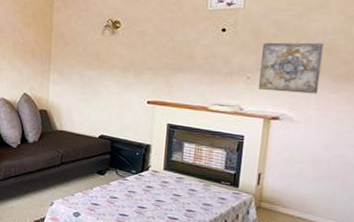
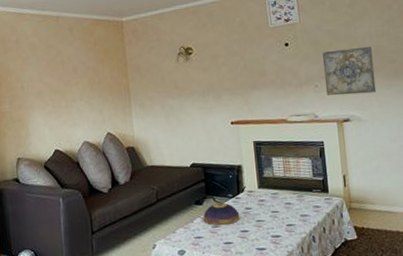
decorative bowl: none [102,176,140,198] -> present [203,202,240,226]

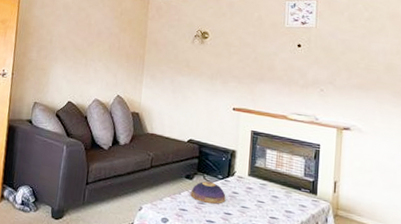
wall art: present [323,46,377,96] -> none [330,59,384,108]

